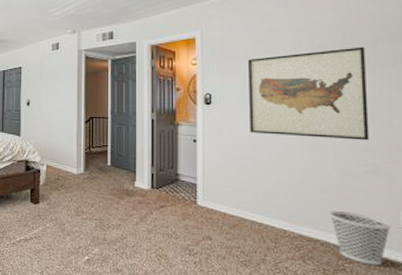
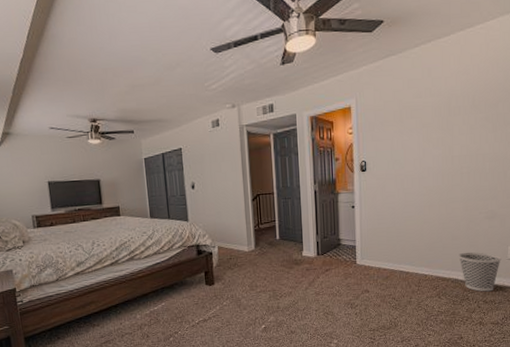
wall art: present [247,46,370,141] -> none [396,107,490,195]

